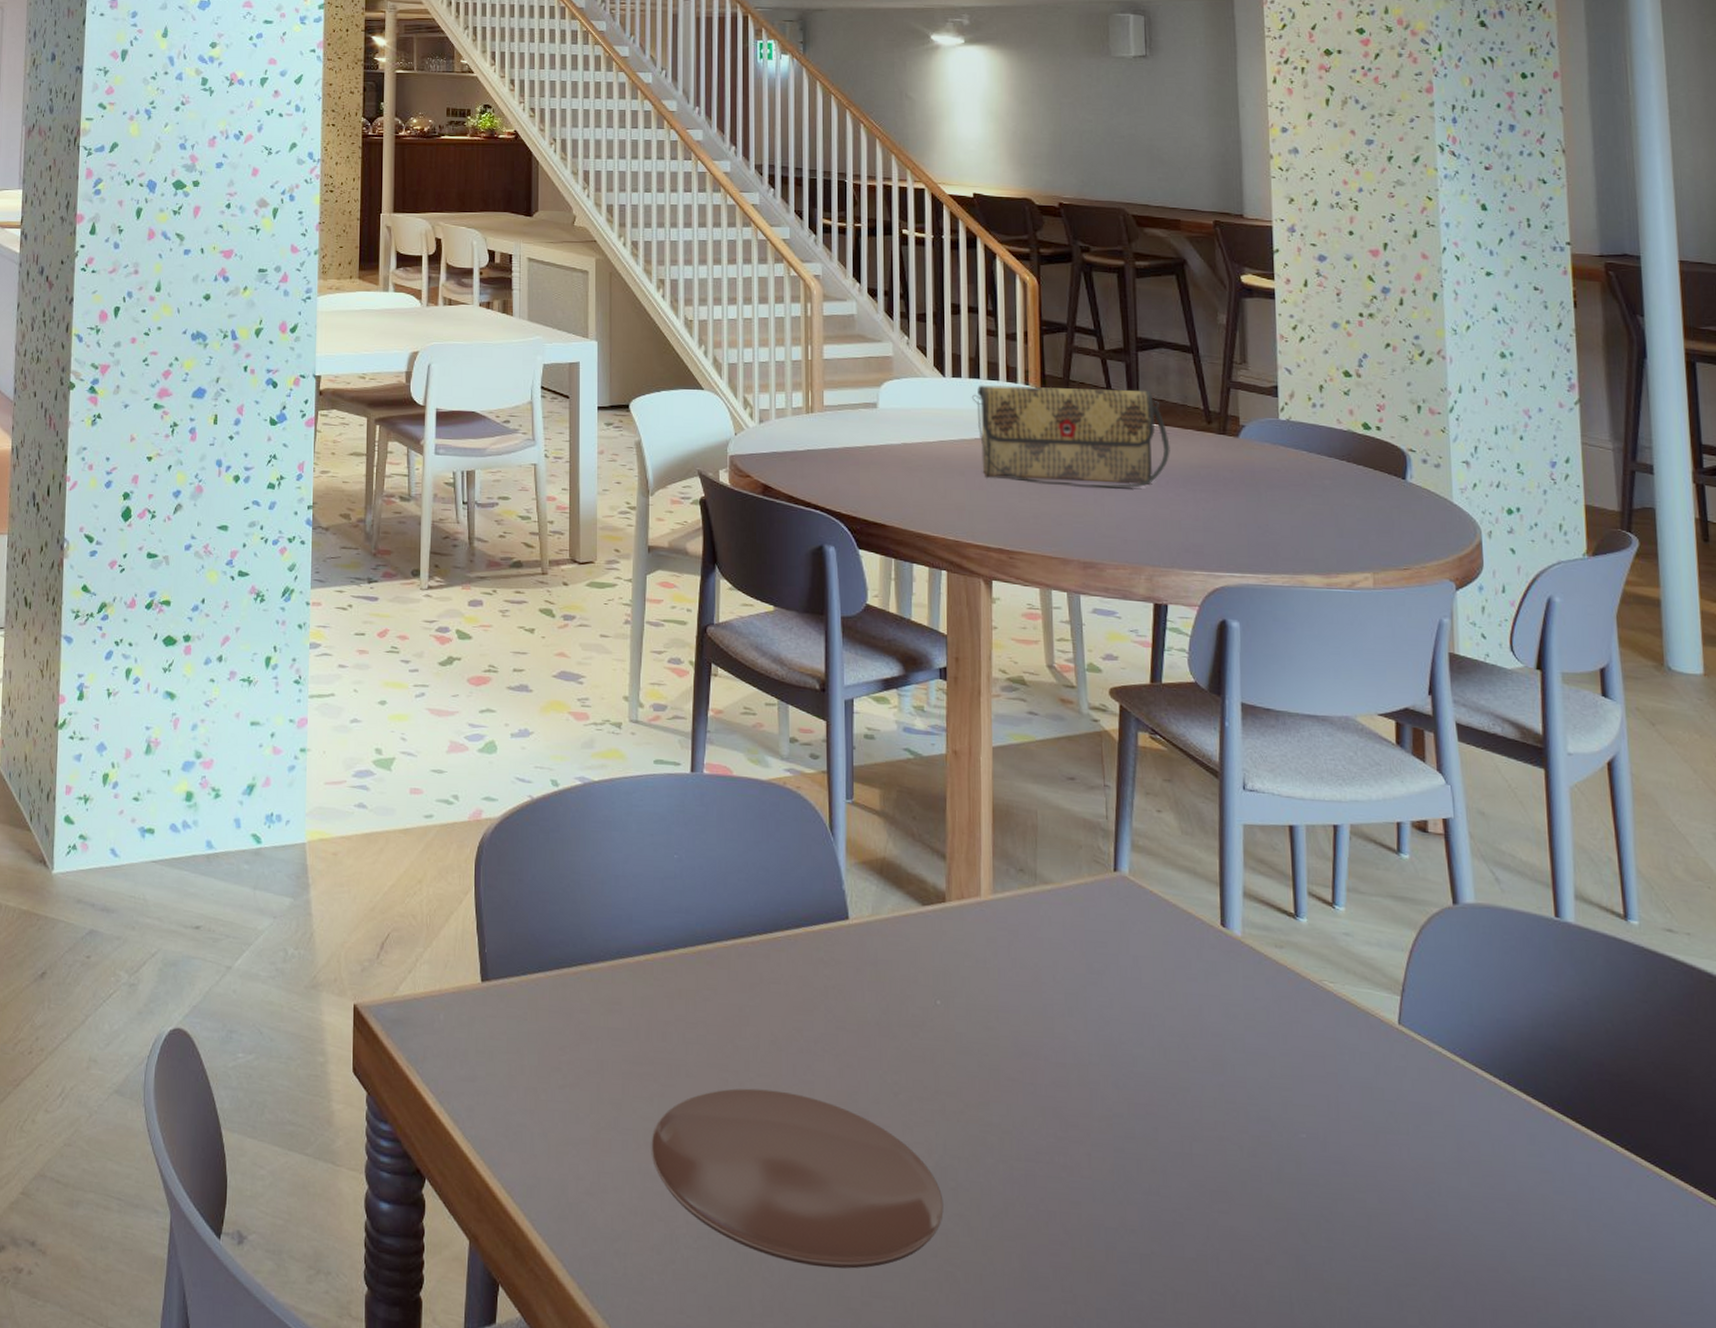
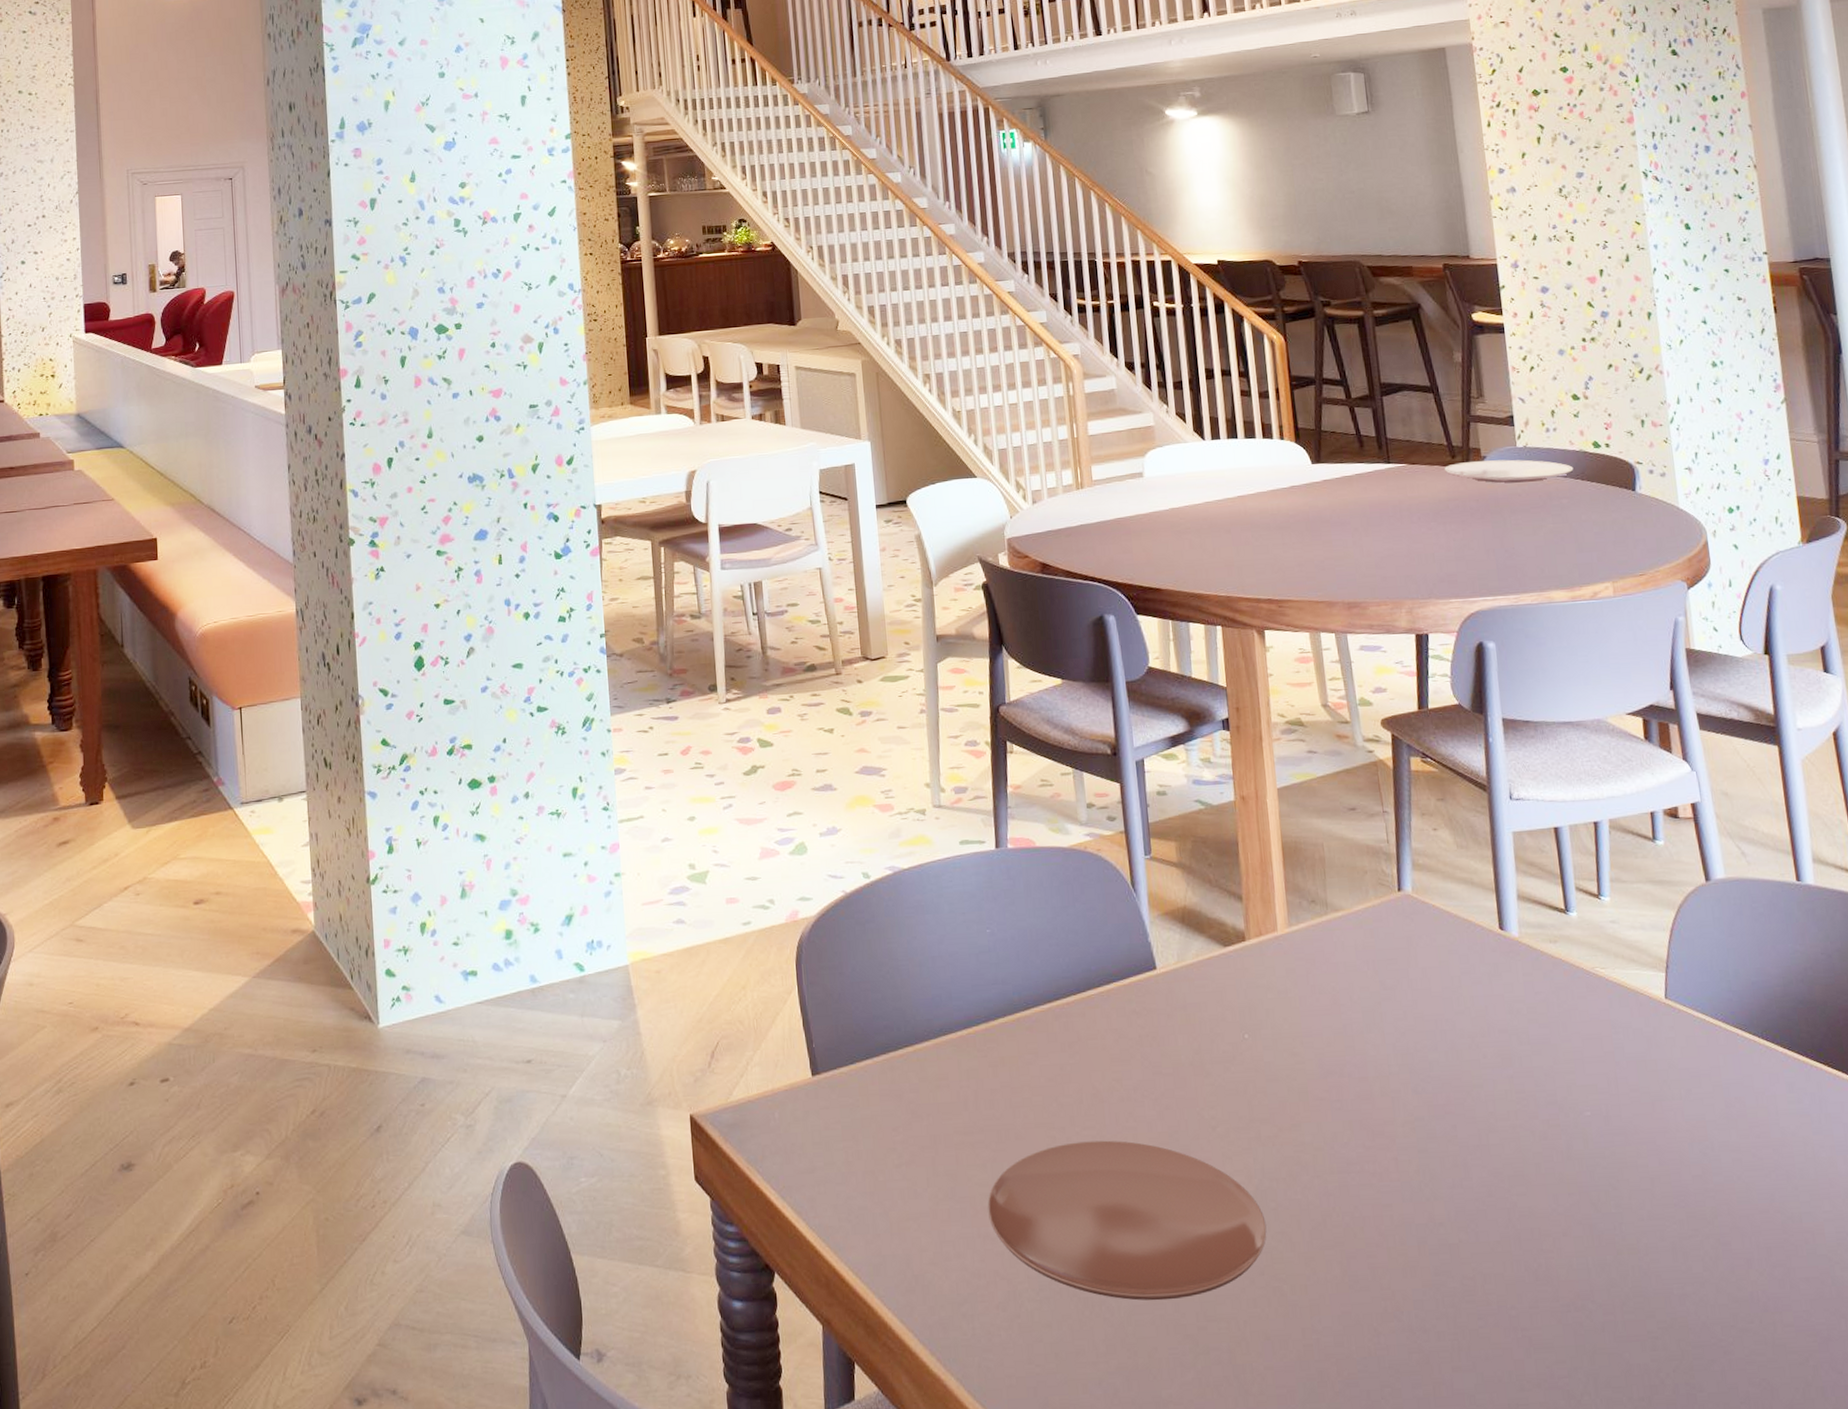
shoulder bag: present [971,385,1170,490] -> none [1231,432,1420,534]
plate: none [1198,429,1339,458] -> present [1444,459,1574,483]

